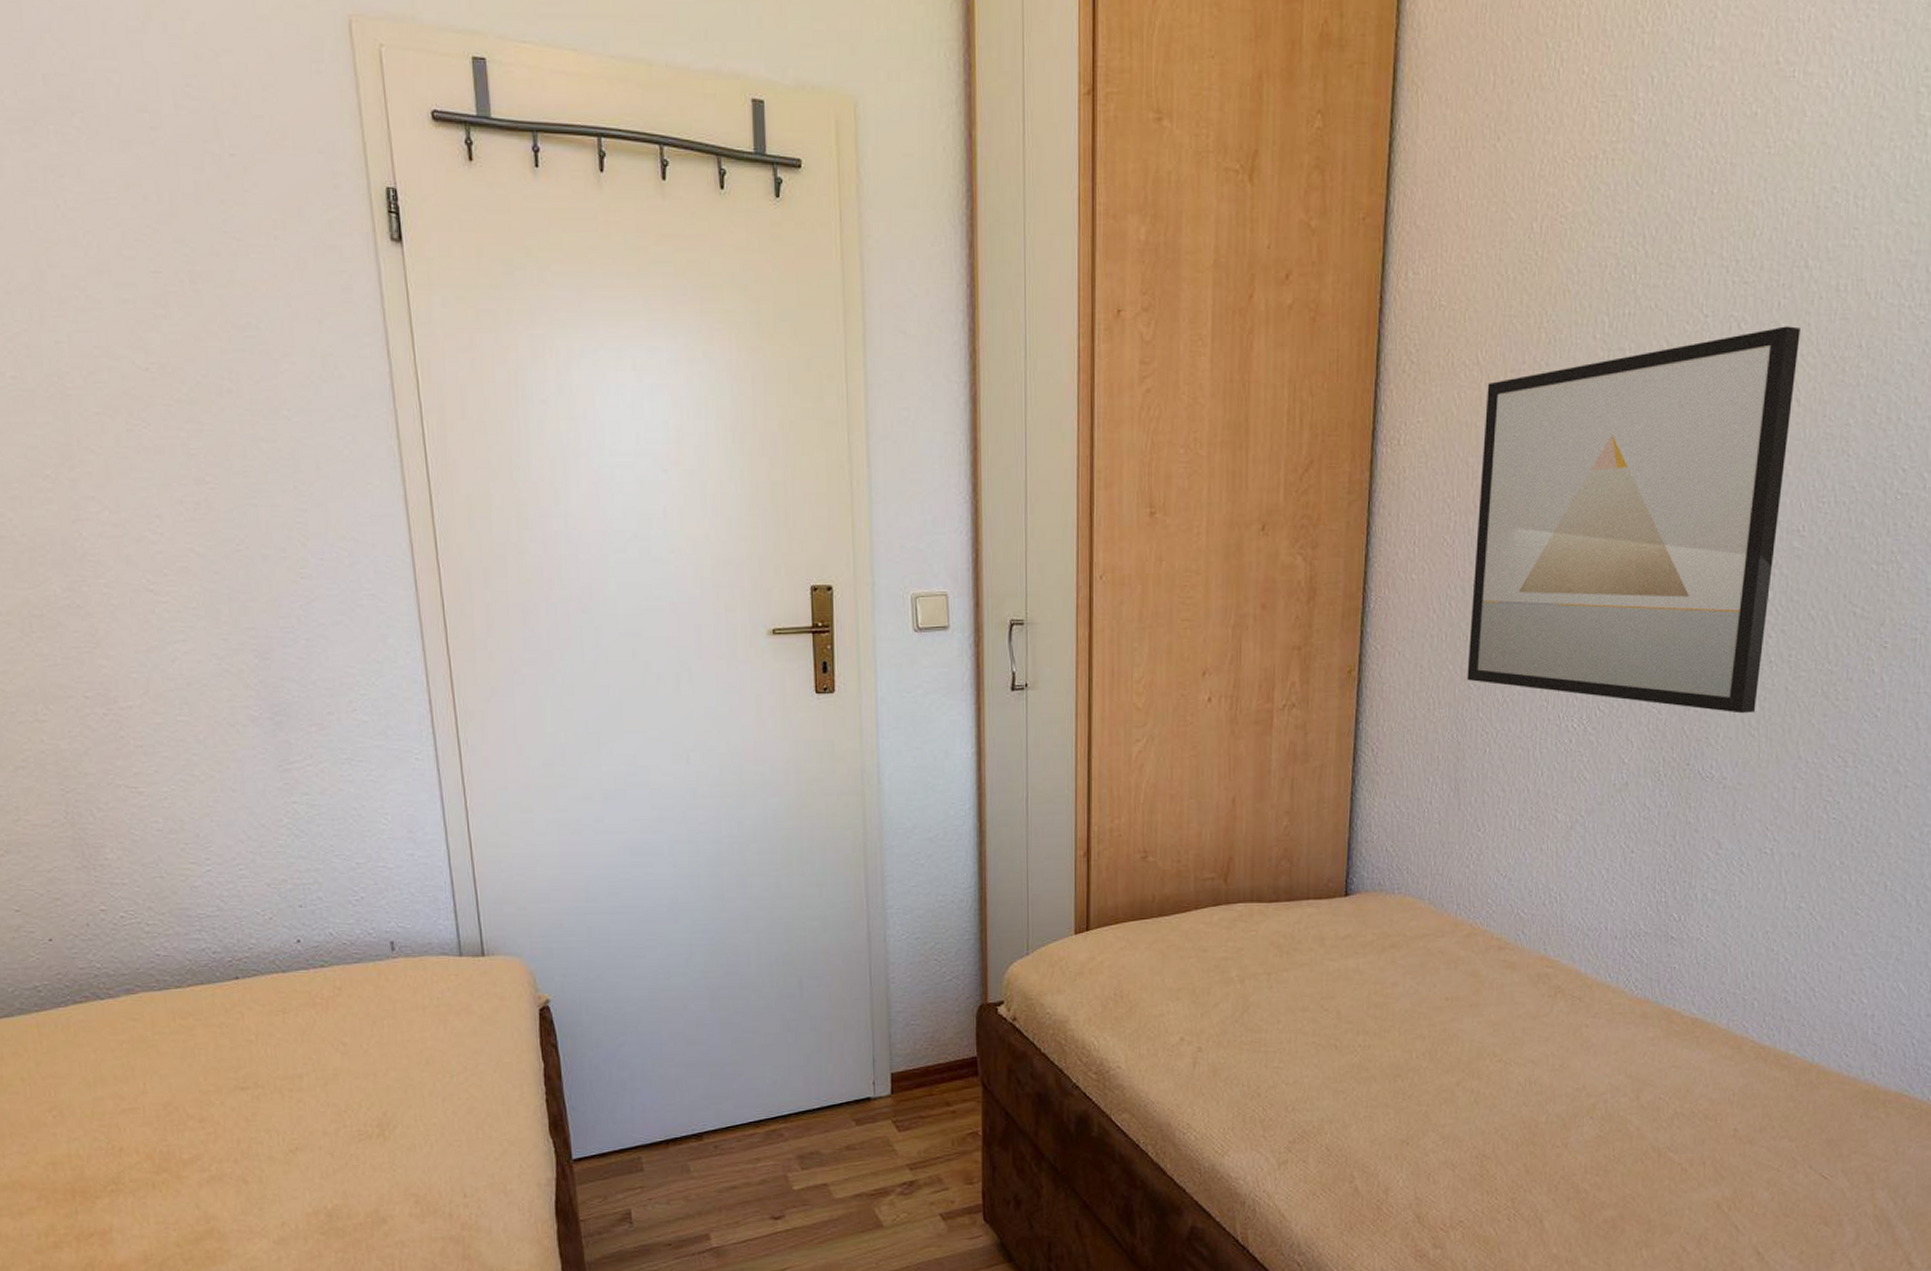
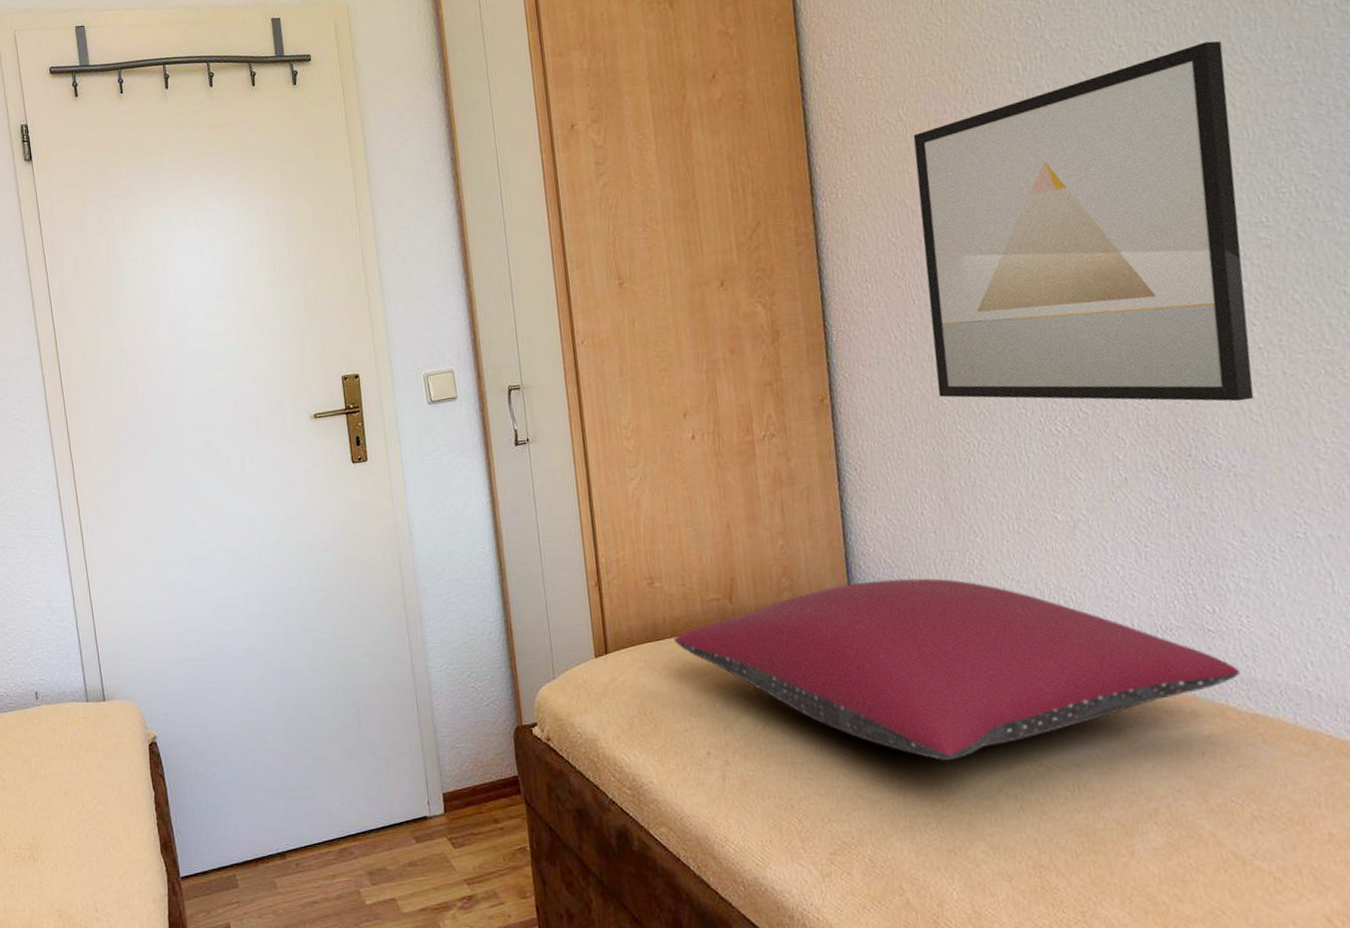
pillow: none [1162,868,1691,1053] -> present [674,578,1240,760]

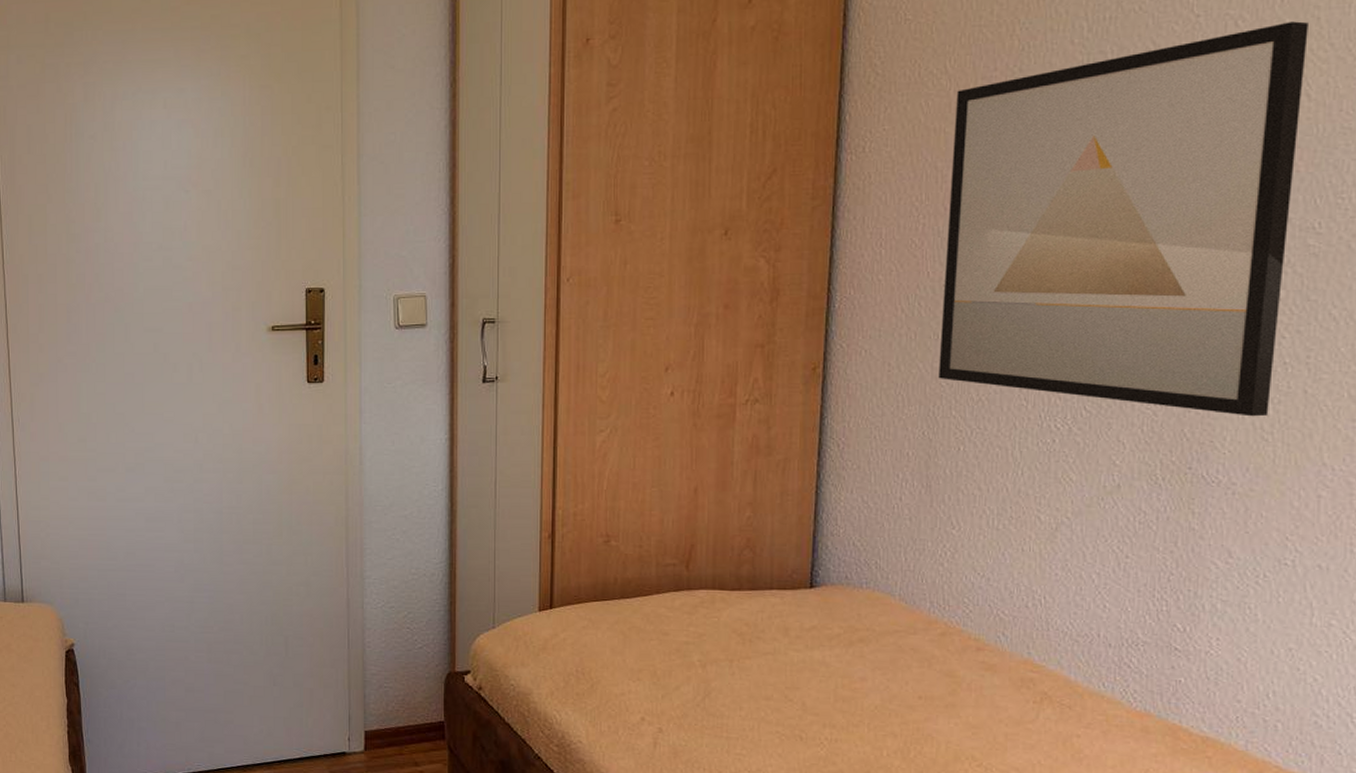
pillow: present [674,578,1240,760] -> none [623,562,1199,751]

